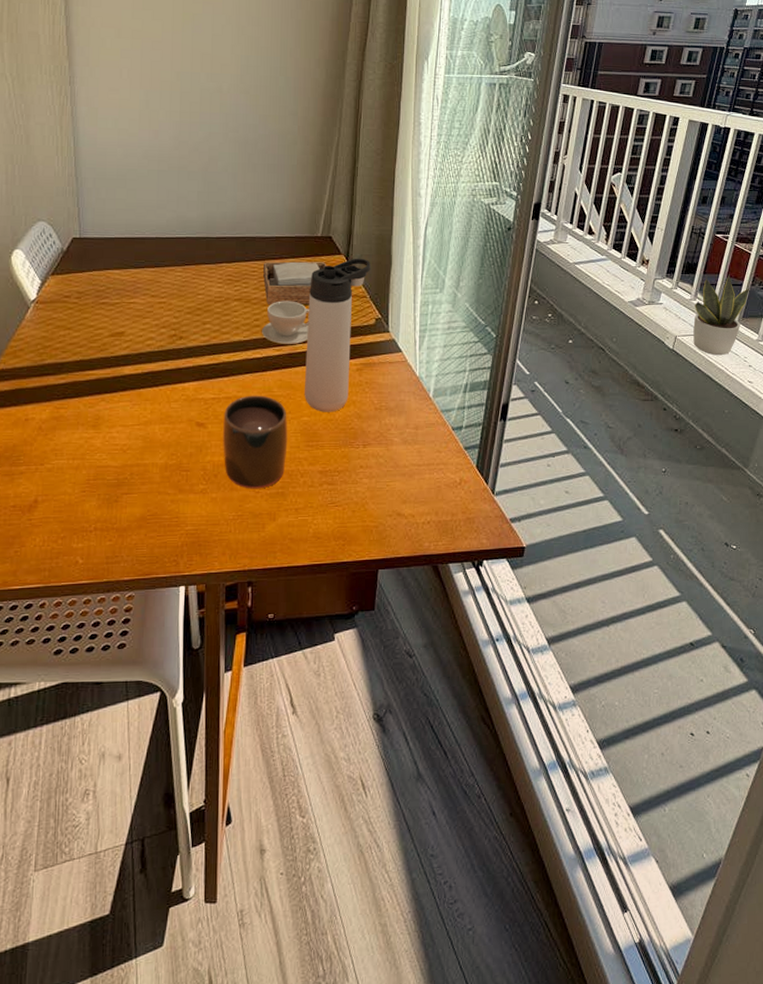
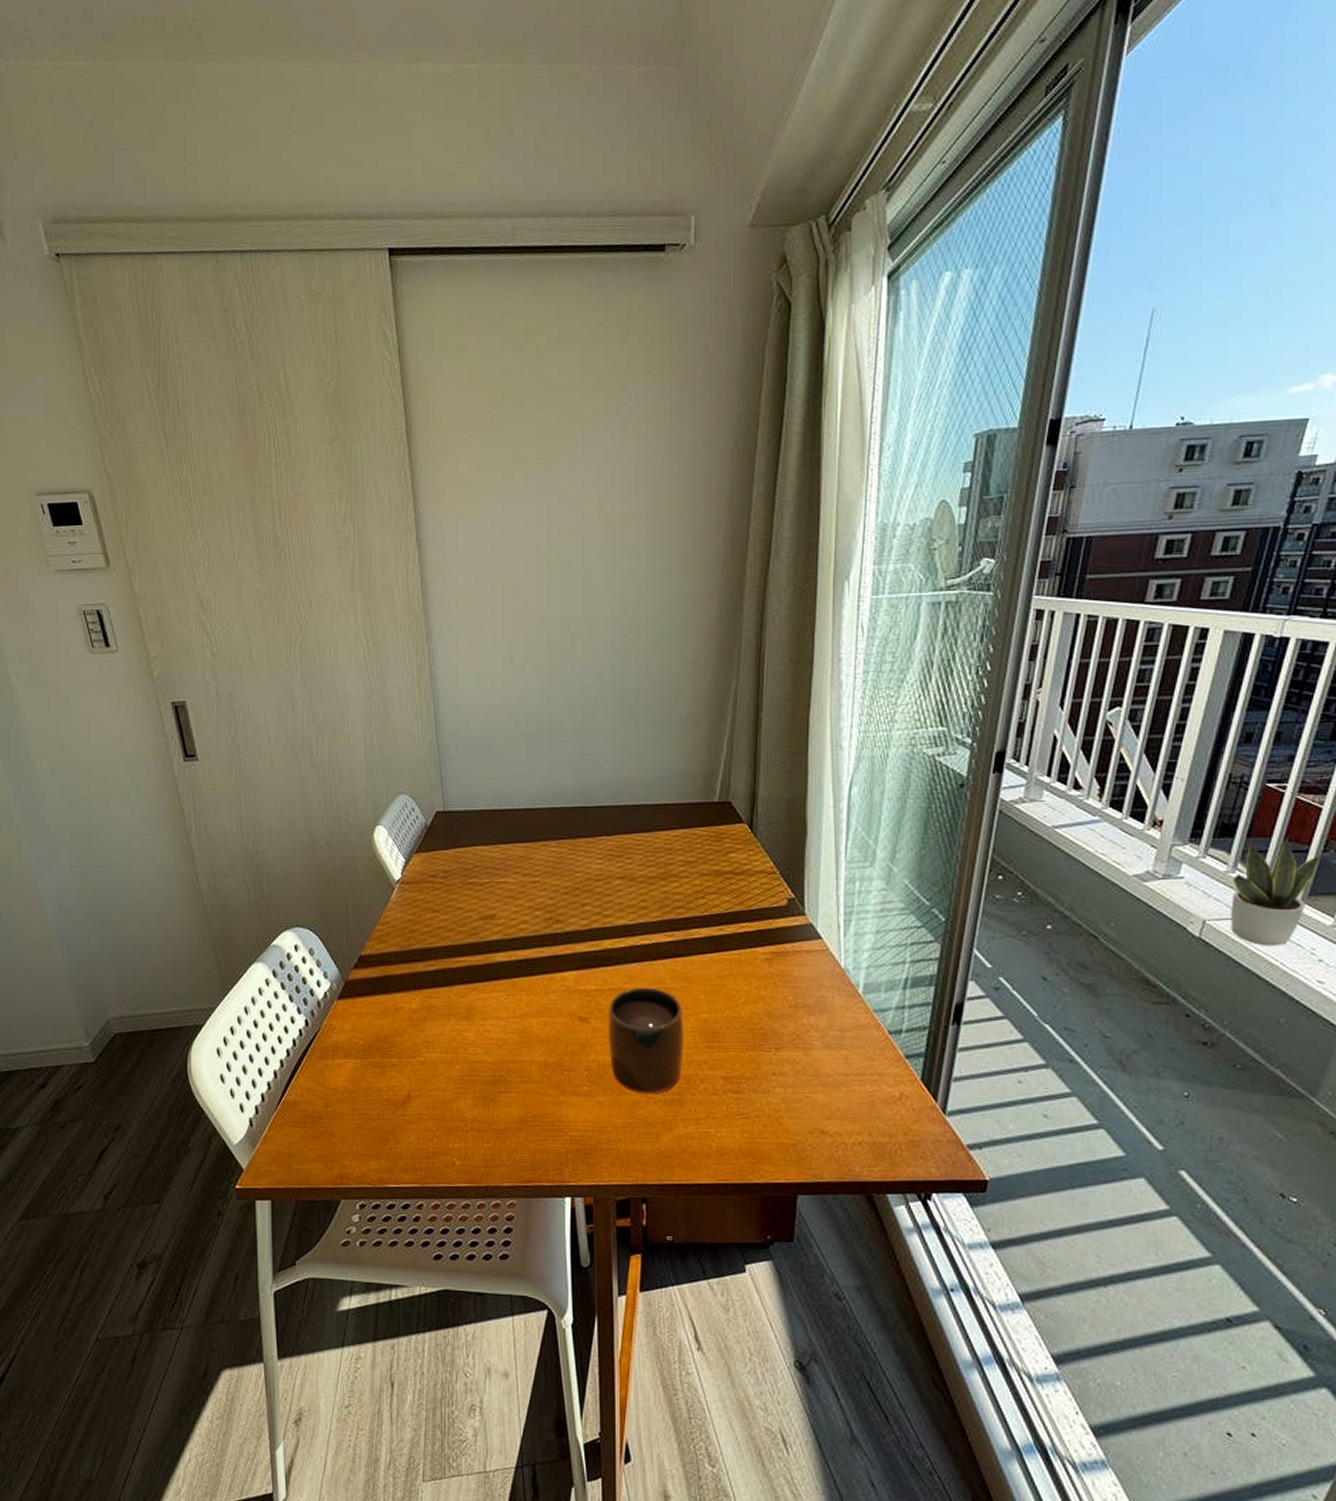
napkin holder: present [262,261,327,305] -> none [649,832,726,884]
teacup: present [262,301,309,344] -> none [650,878,706,929]
thermos bottle: present [305,258,370,412] -> none [703,826,780,1009]

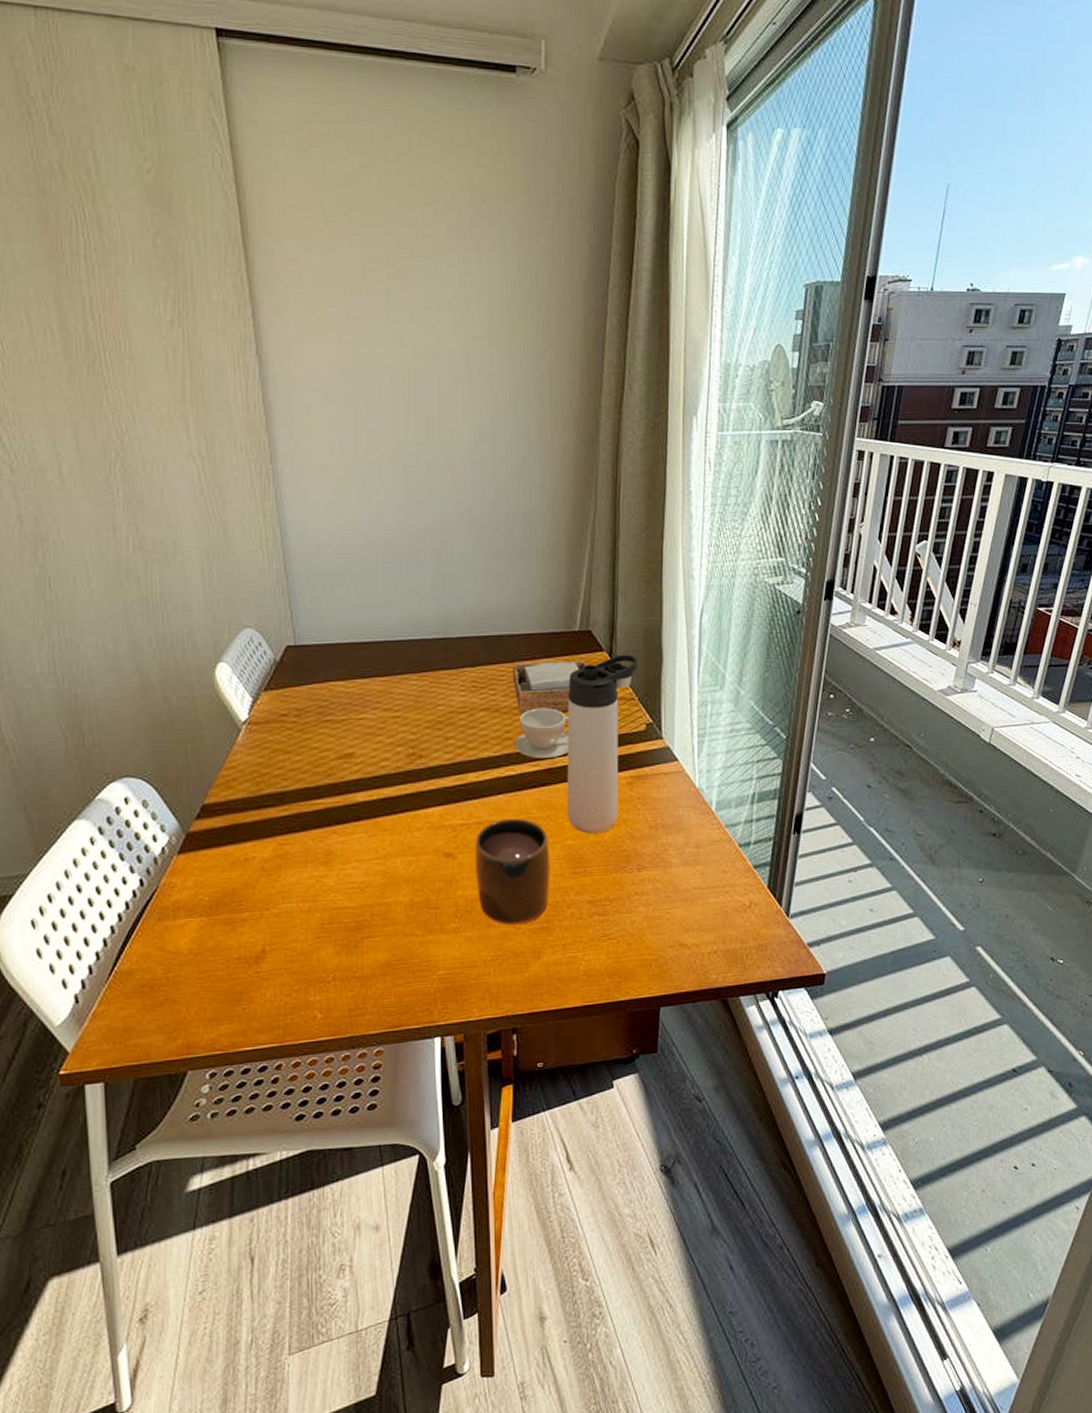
napkin holder: none [649,832,726,884] -> present [512,661,587,714]
teacup: none [650,878,706,929] -> present [515,708,569,758]
thermos bottle: none [703,826,780,1009] -> present [567,654,638,834]
potted plant: present [1231,837,1323,947] -> none [1013,653,1079,748]

